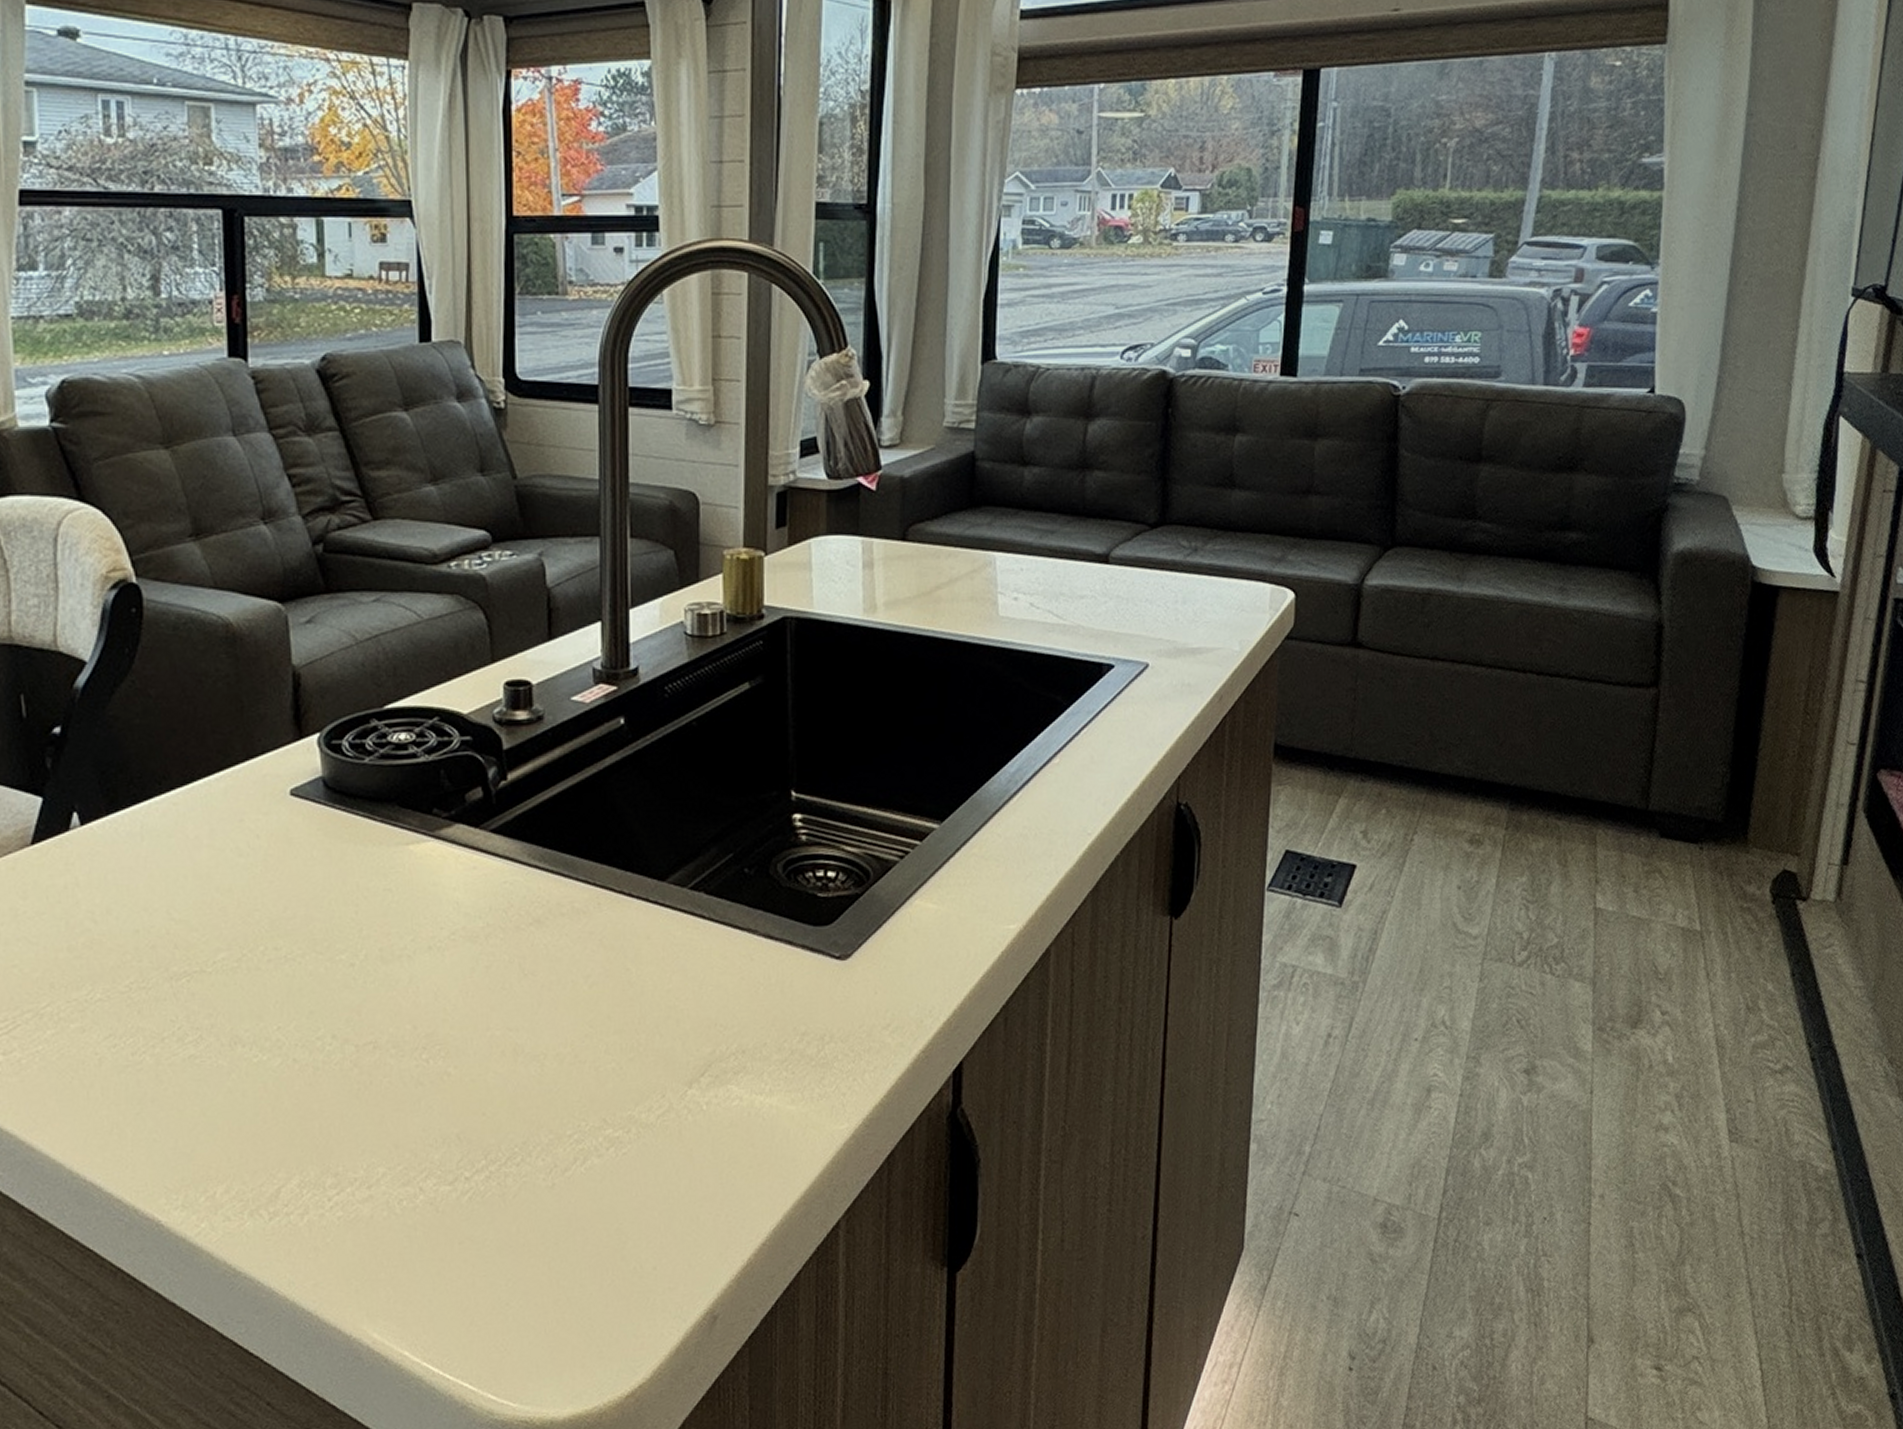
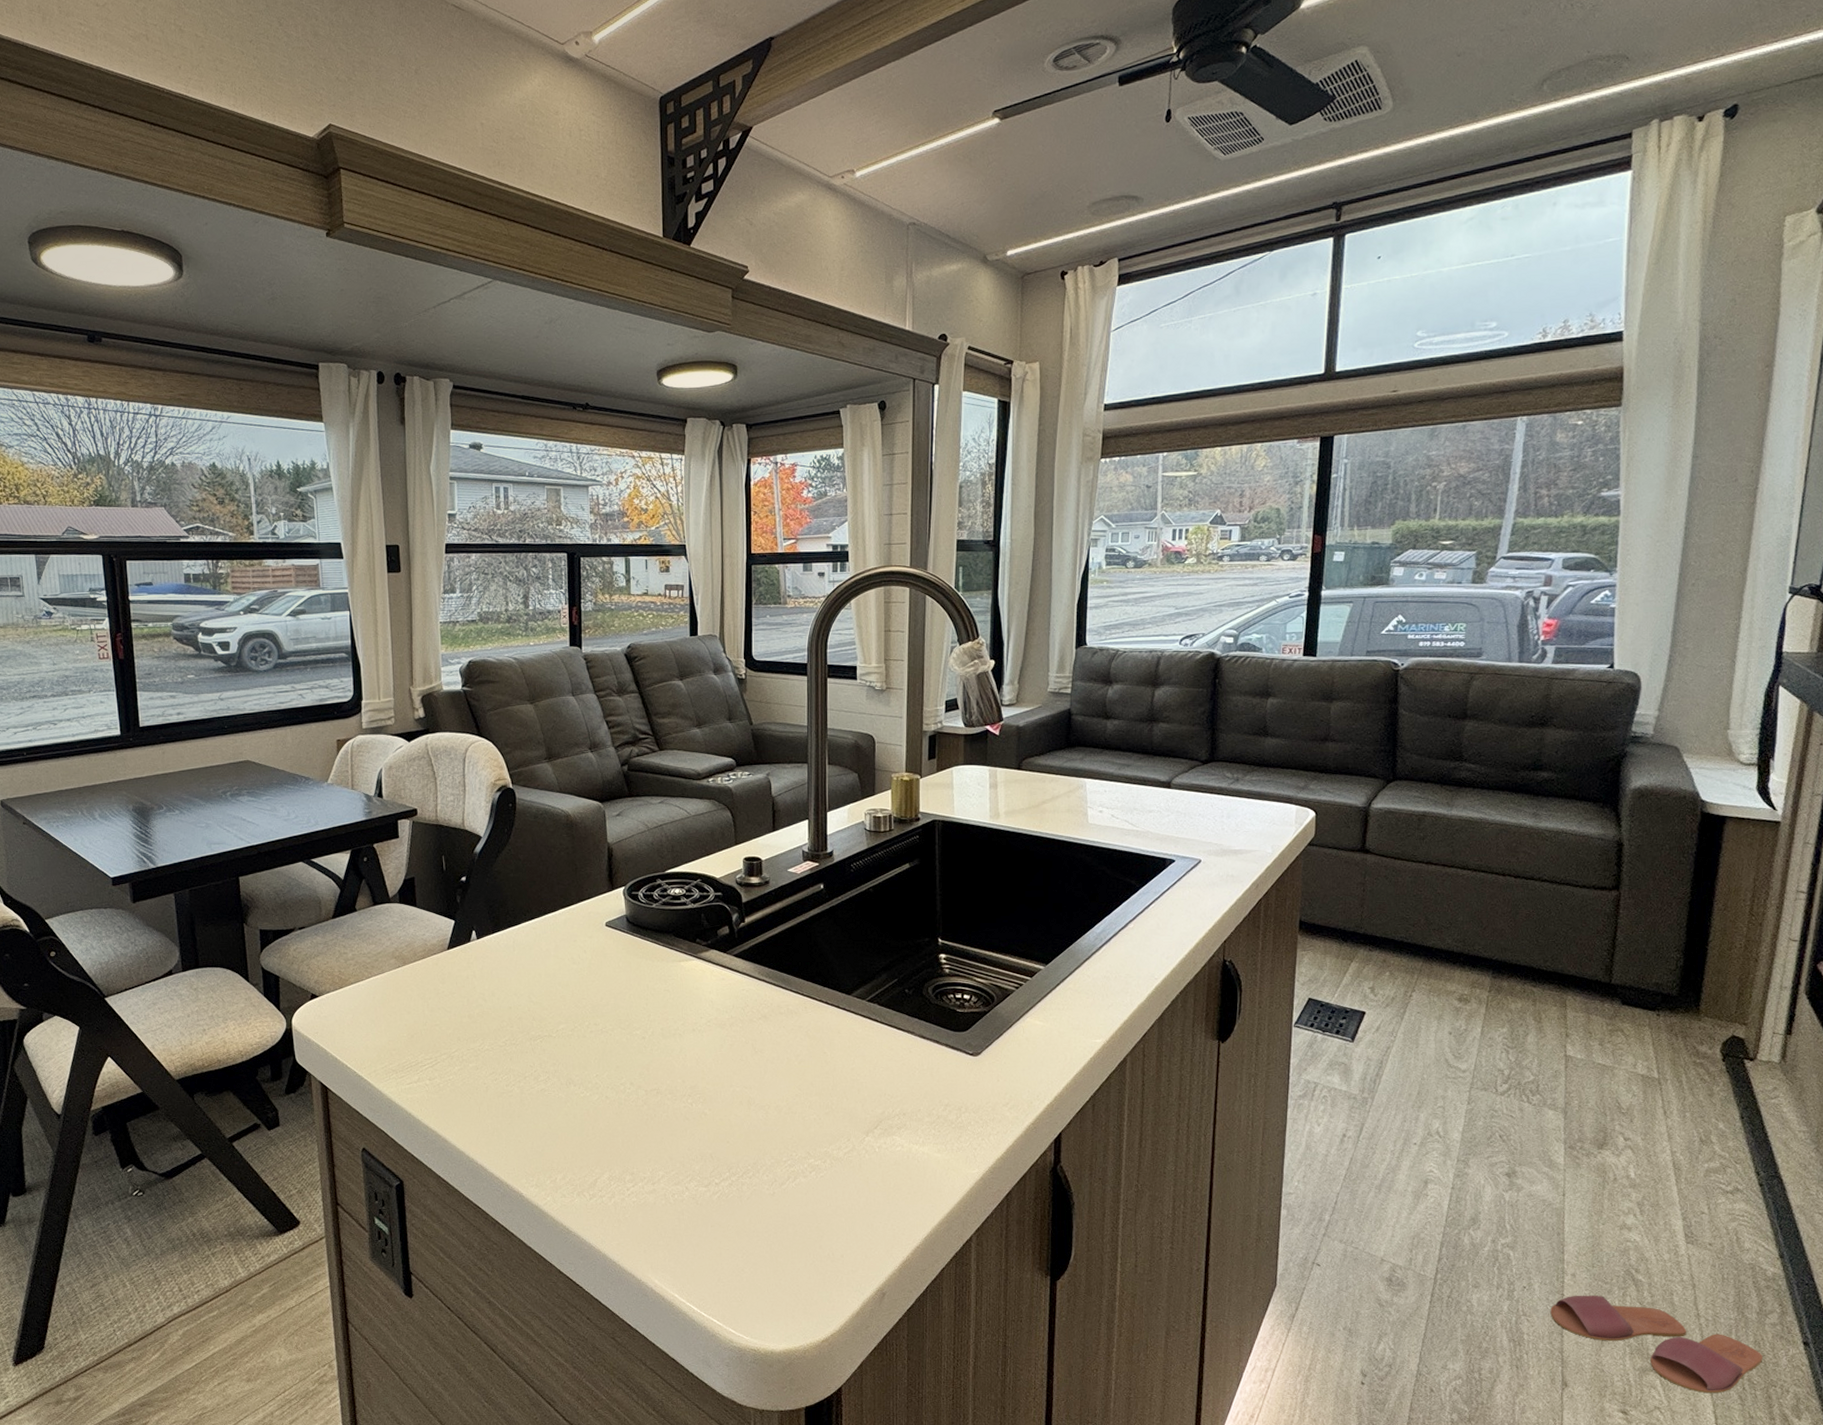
slippers: none [1575,1219,1812,1332] -> present [1550,1295,1762,1394]

